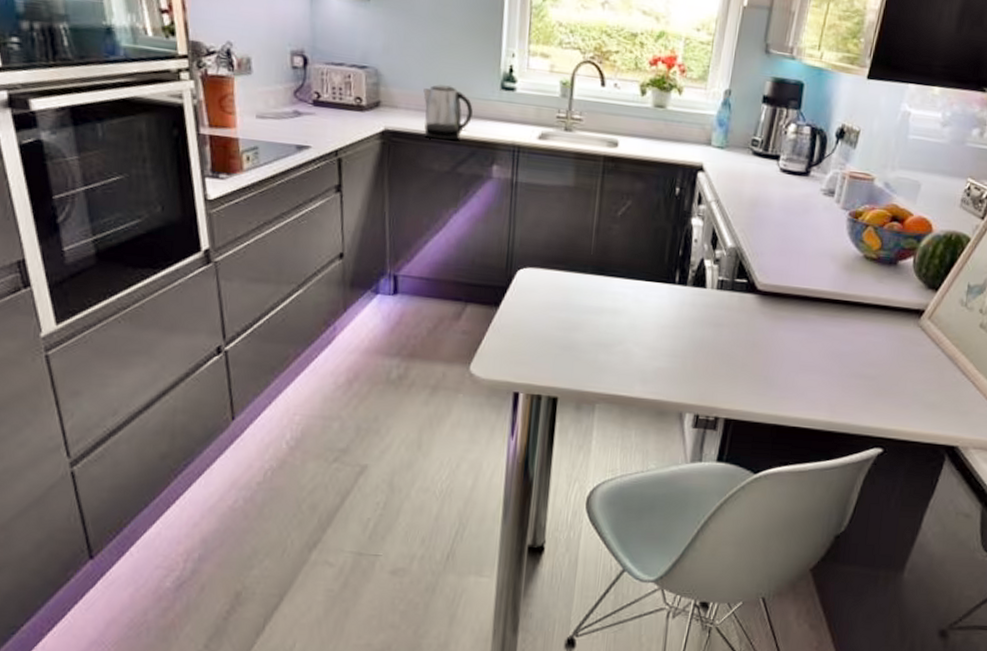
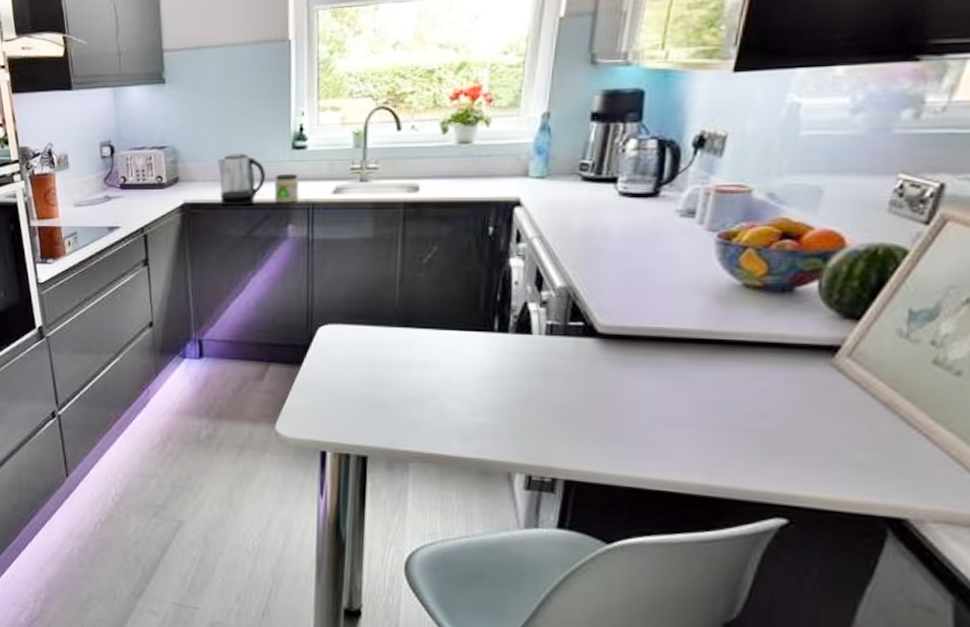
jar: none [480,113,507,144] -> present [274,174,299,203]

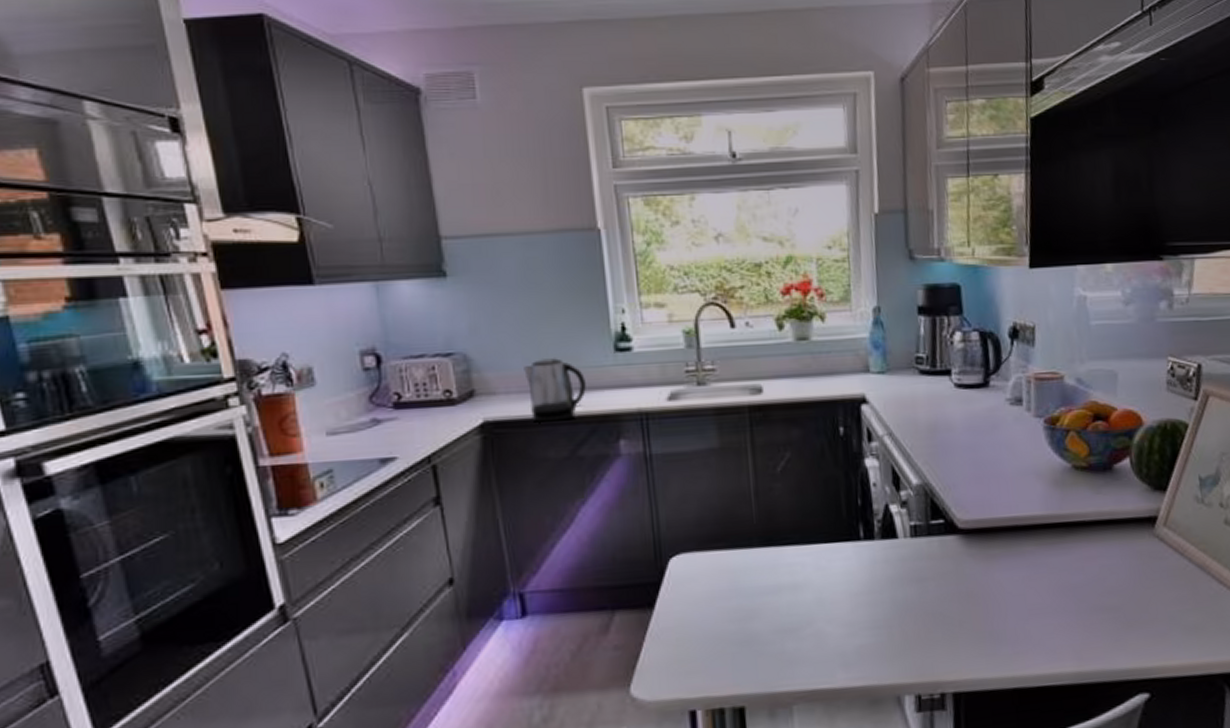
jar: present [274,174,299,203] -> none [597,380,629,415]

